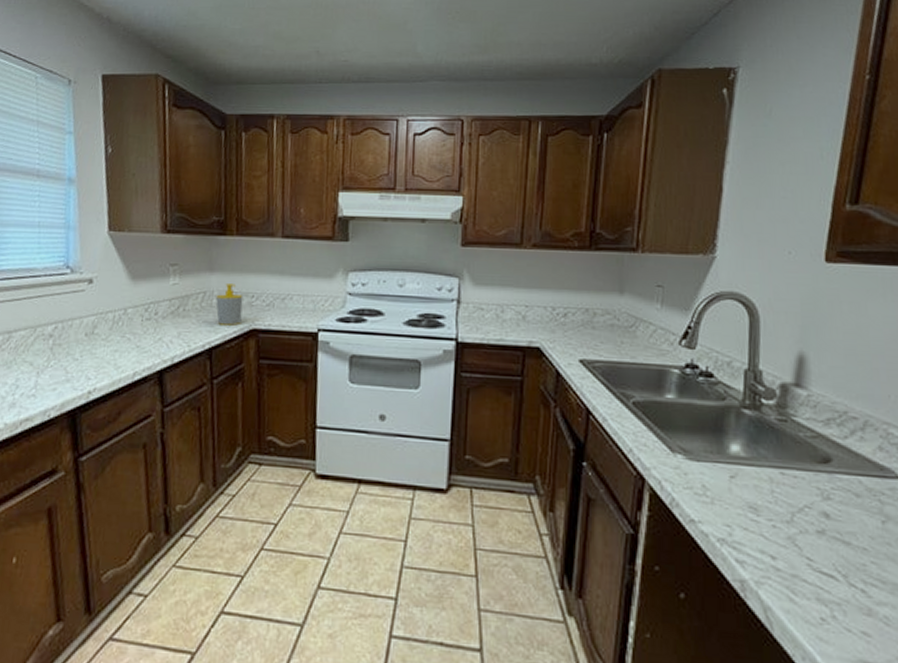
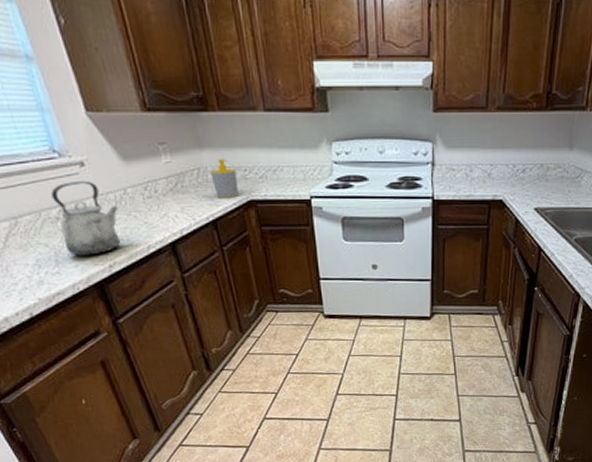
kettle: none [50,297,115,379] -> present [51,180,121,256]

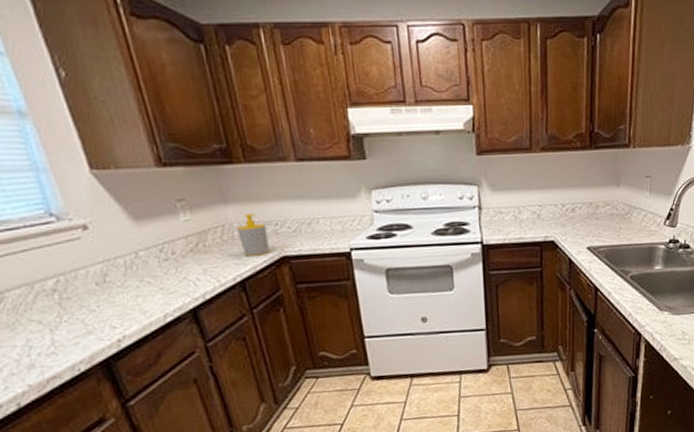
kettle: present [51,180,121,256] -> none [46,245,132,332]

